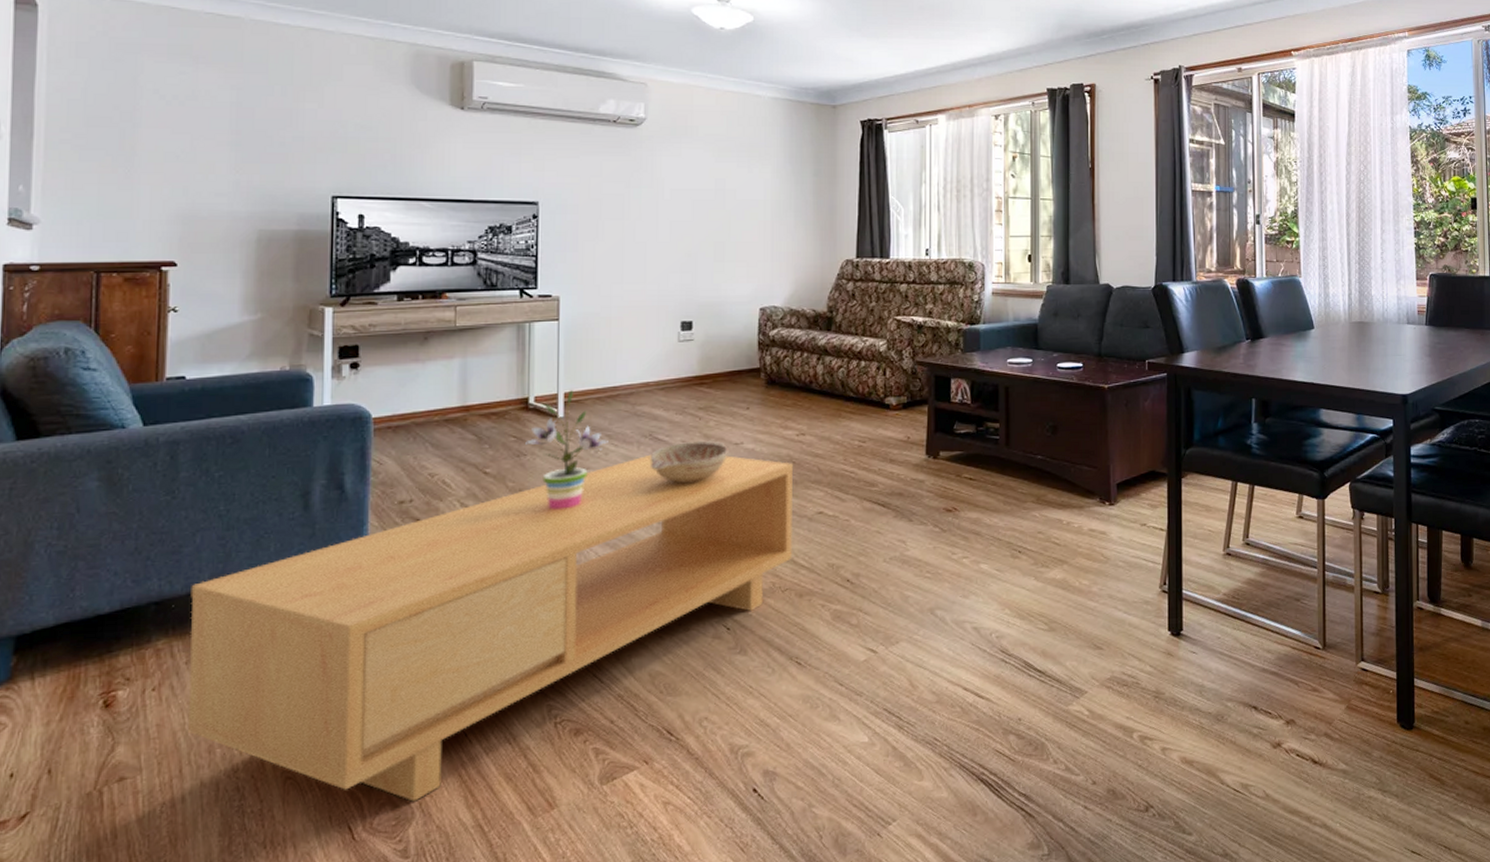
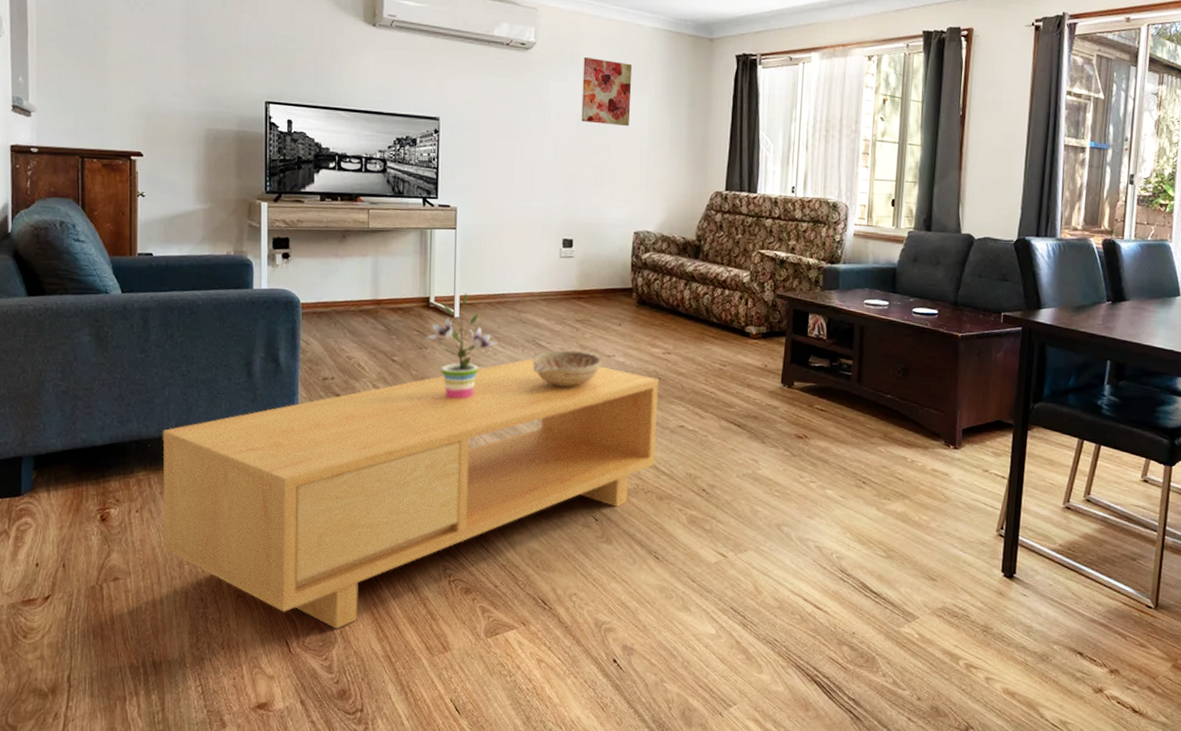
wall art: none [698,131,752,198] -> present [581,57,633,126]

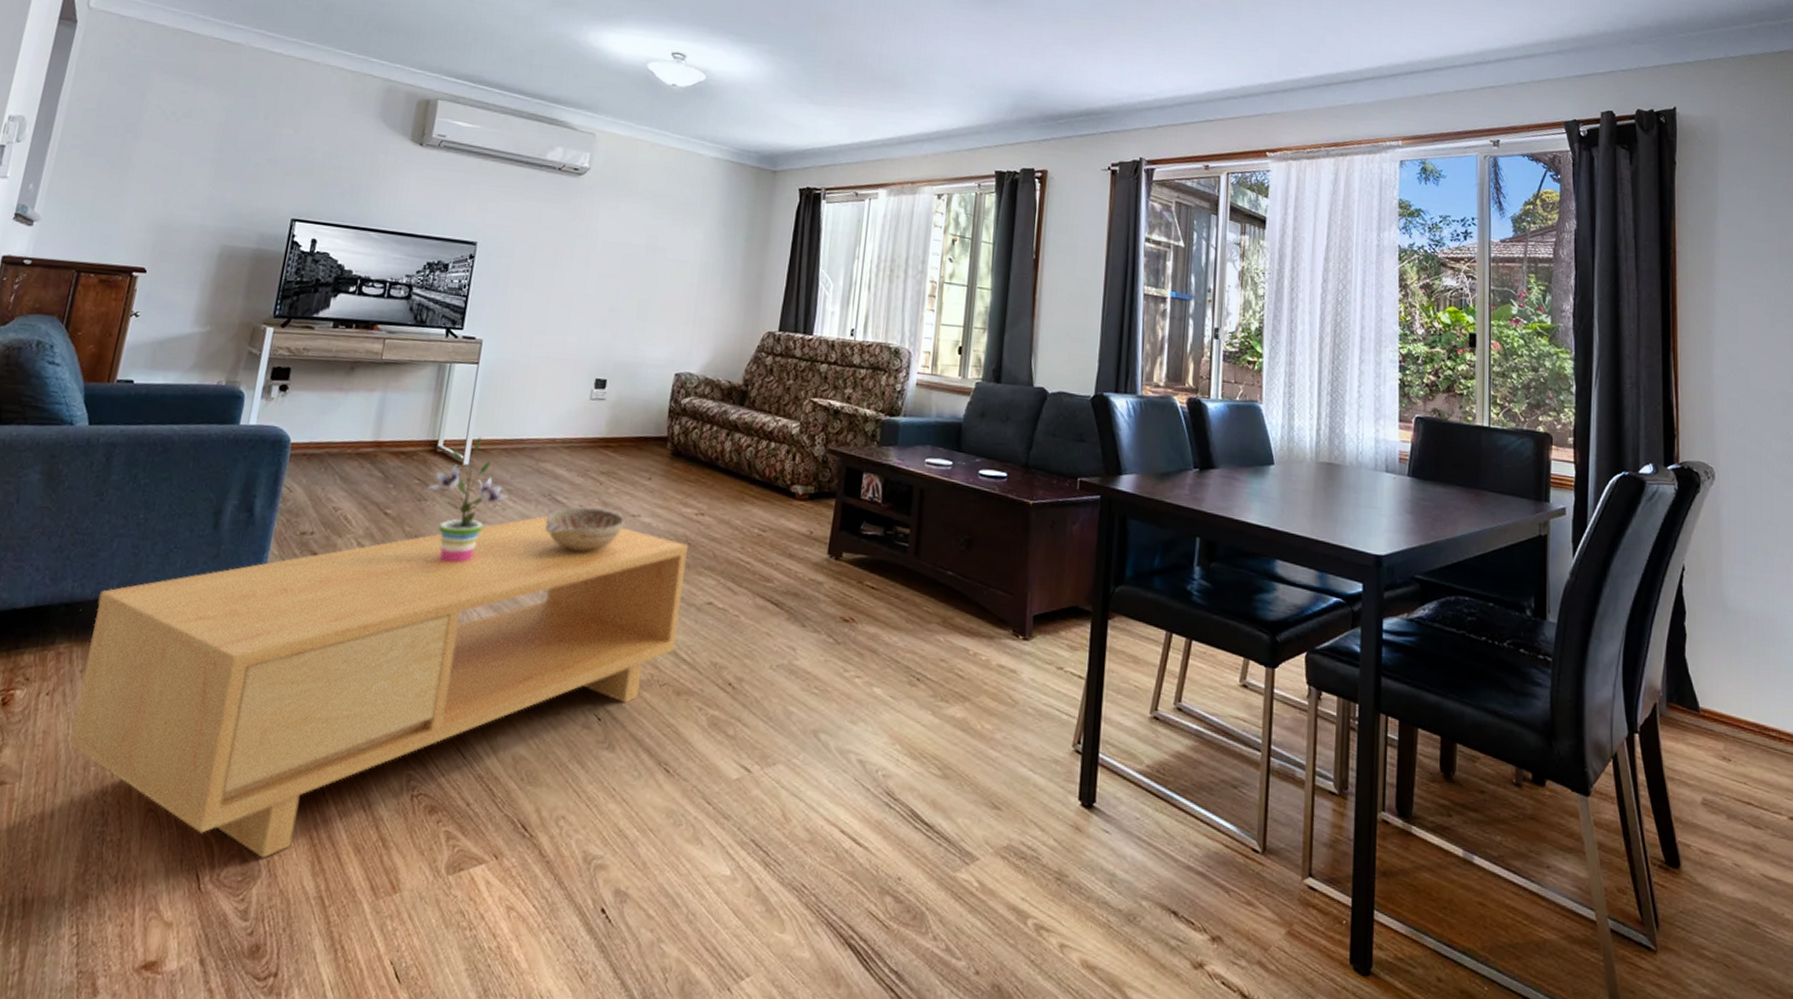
wall art: present [581,57,633,126] -> none [629,185,690,258]

